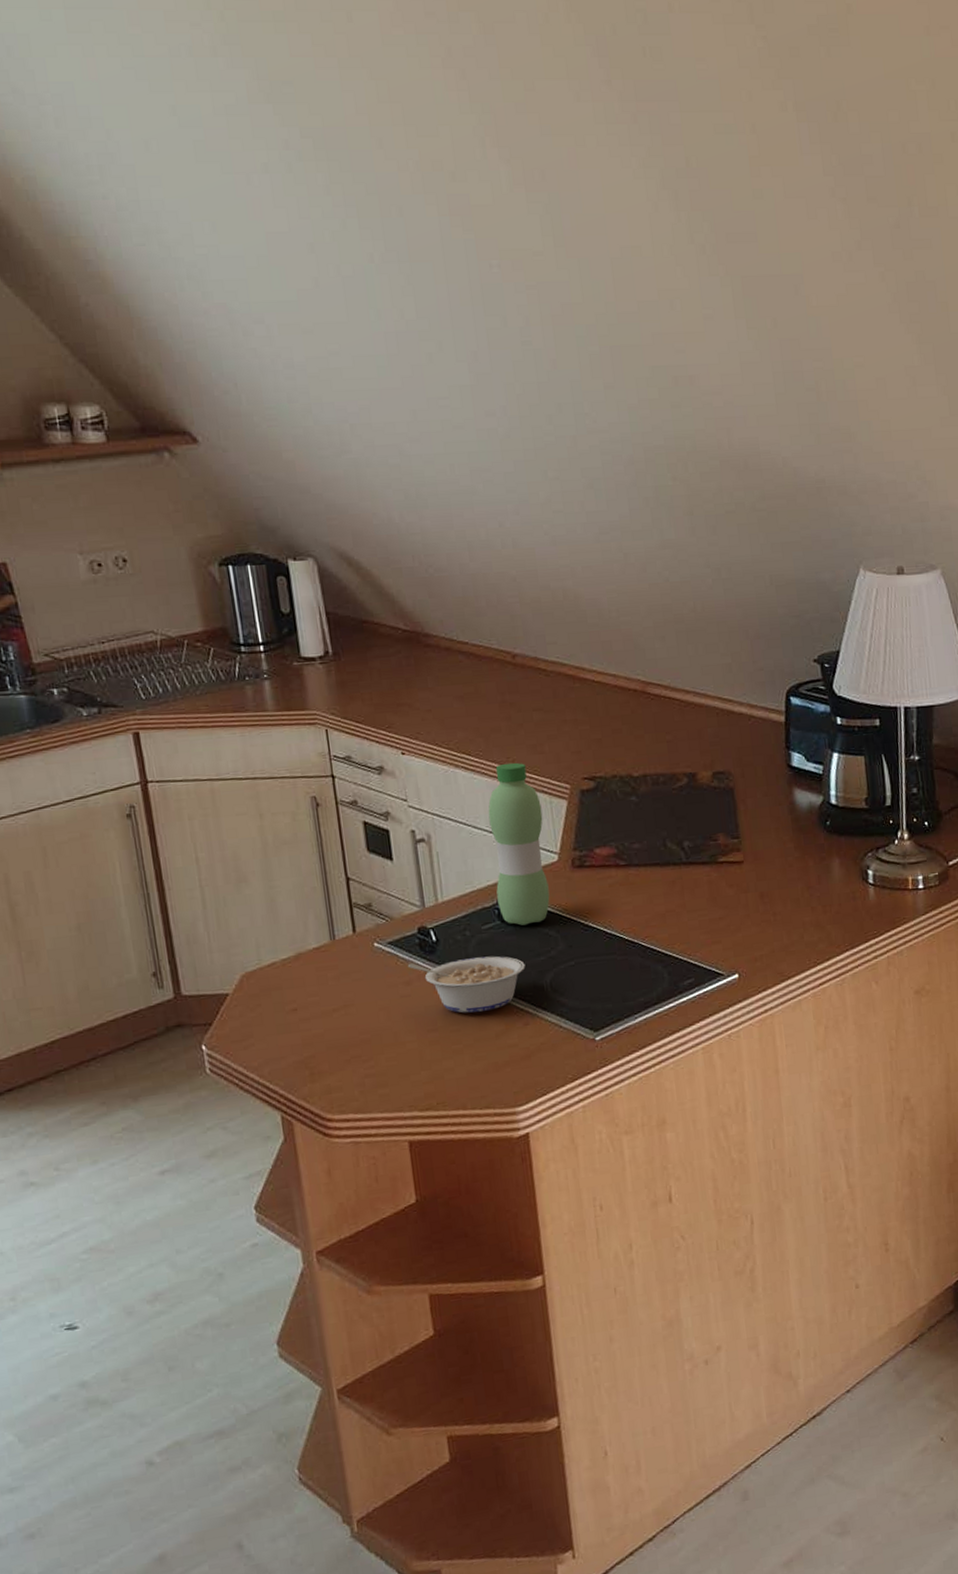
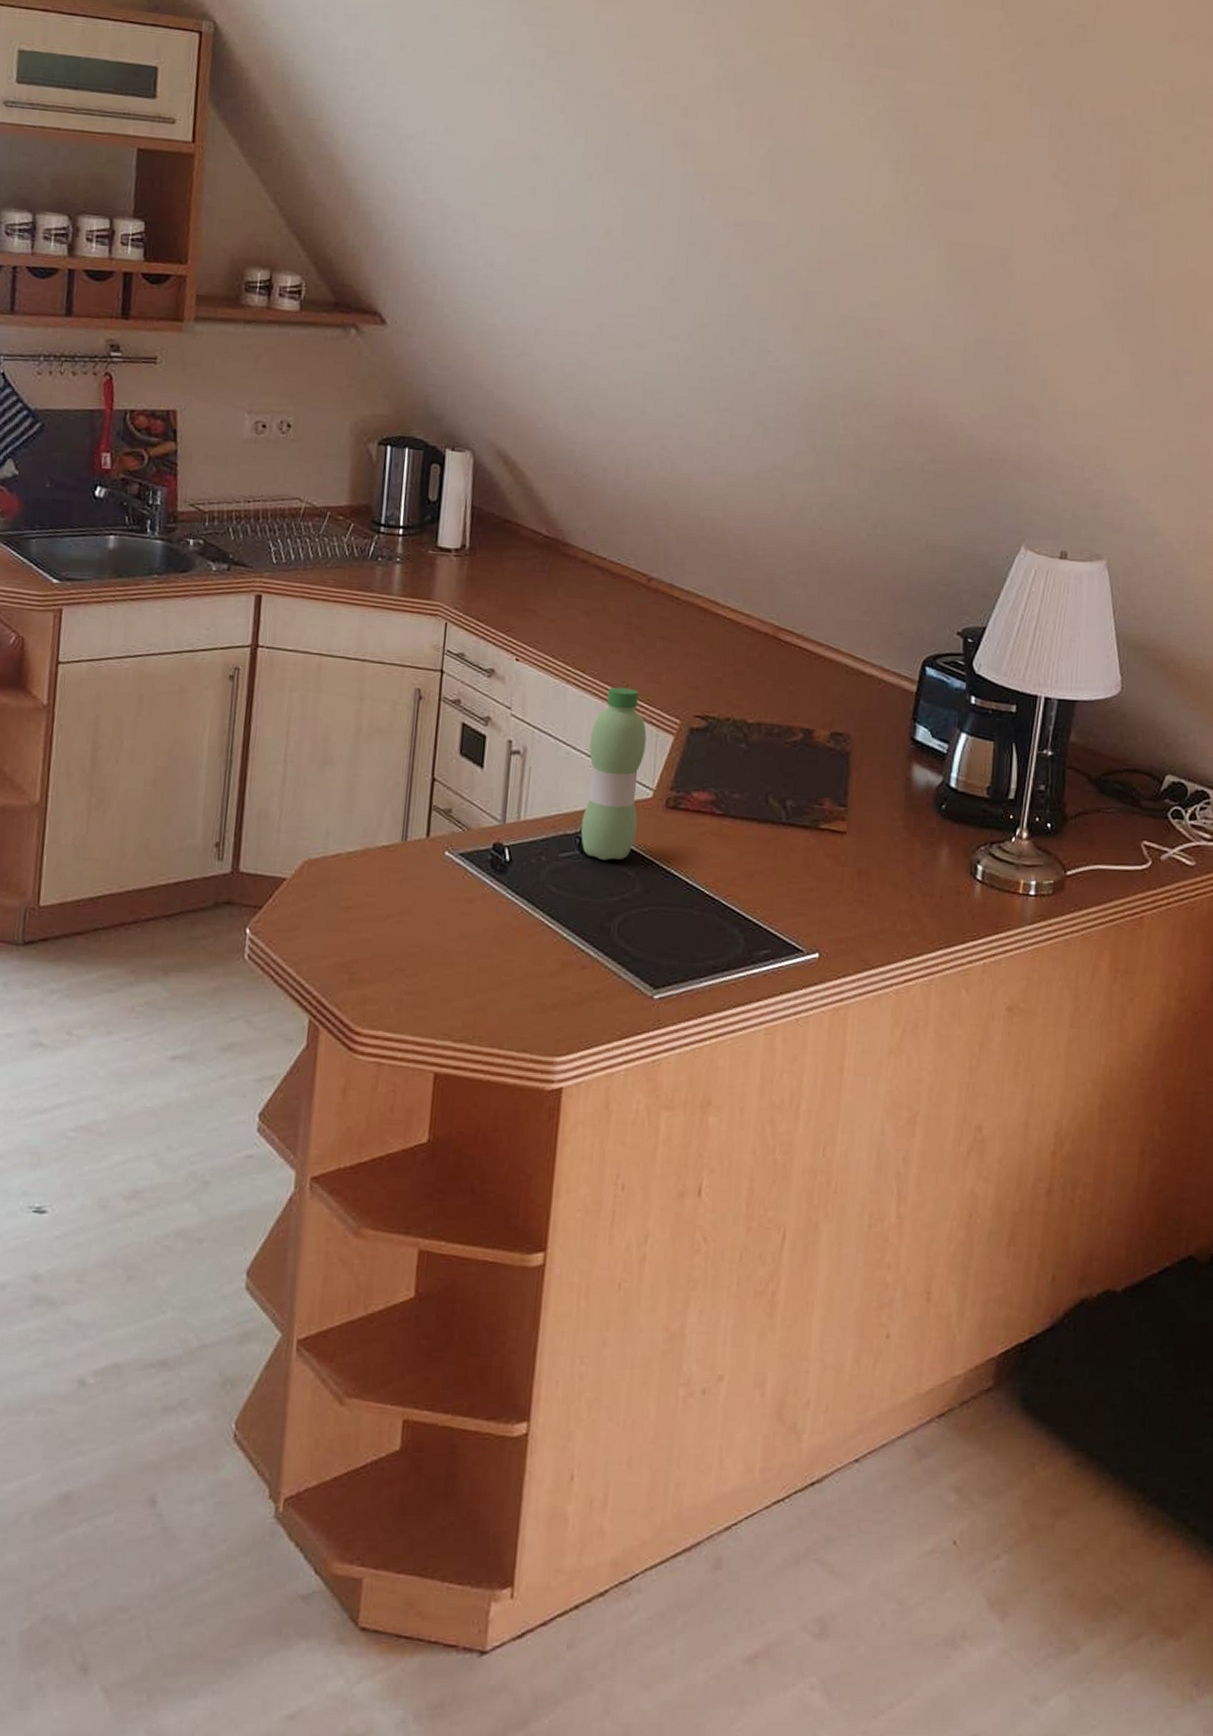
legume: present [407,956,525,1013] -> none [474,879,596,945]

